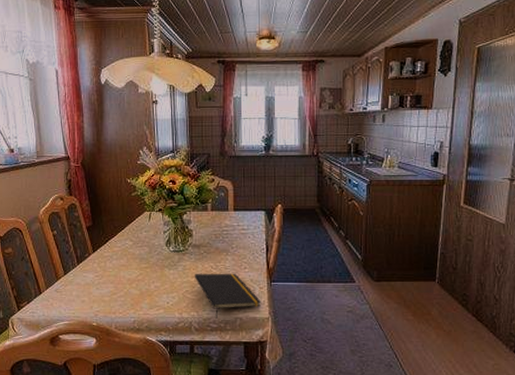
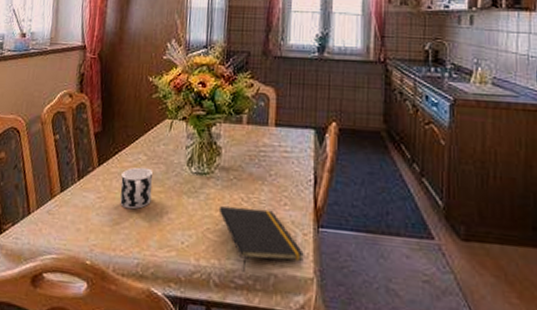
cup: none [113,250,140,283] -> present [120,167,153,210]

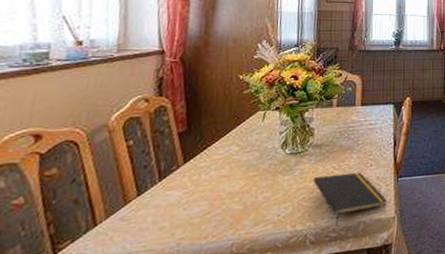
cup: present [120,167,153,210] -> none [210,156,247,198]

